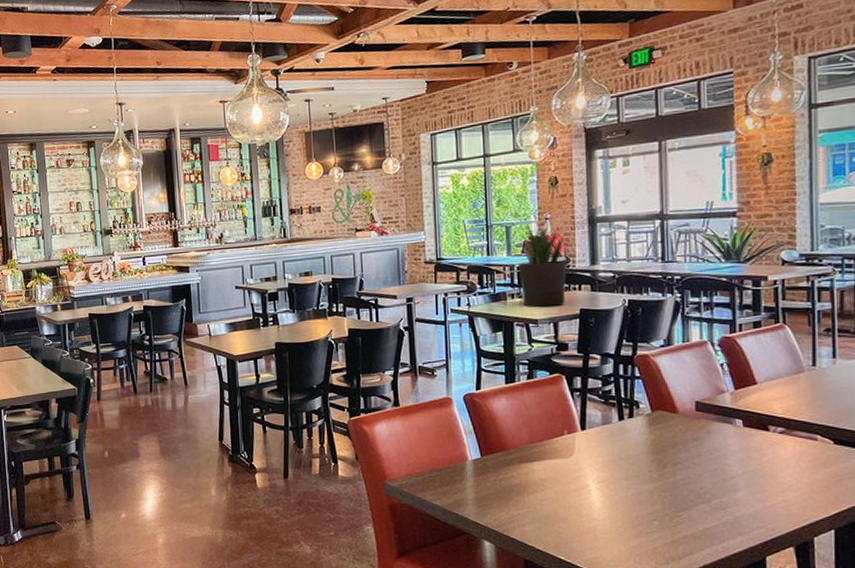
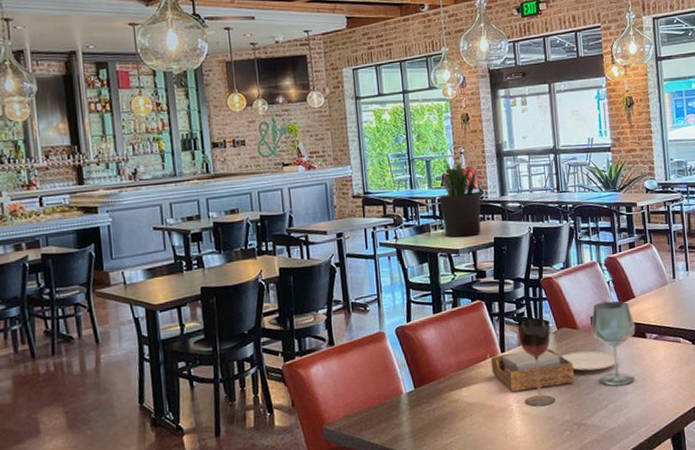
napkin holder: none [568,430,671,473] -> present [490,348,575,392]
wineglass: none [602,398,644,490] -> present [517,318,556,406]
plate: none [654,438,731,460] -> present [561,350,620,371]
wine glass: none [695,386,755,480] -> present [591,300,636,386]

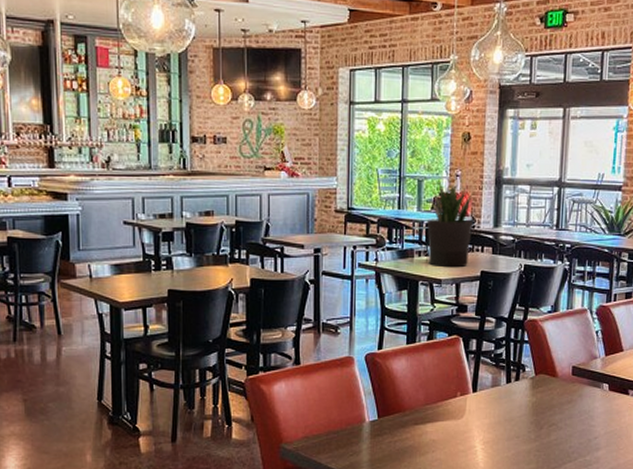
napkin holder: present [490,348,575,392] -> none [460,393,547,434]
wineglass: present [517,318,556,406] -> none [491,361,528,450]
plate: present [561,350,620,371] -> none [535,400,597,421]
wine glass: present [591,300,636,386] -> none [571,352,619,440]

